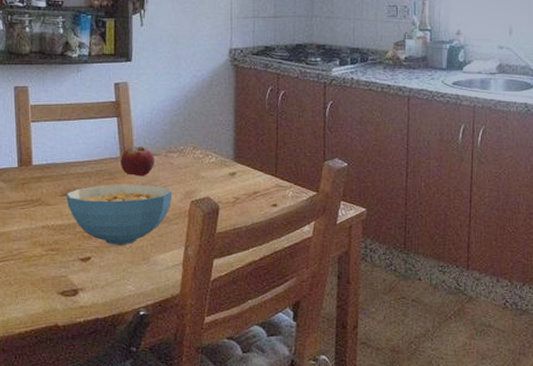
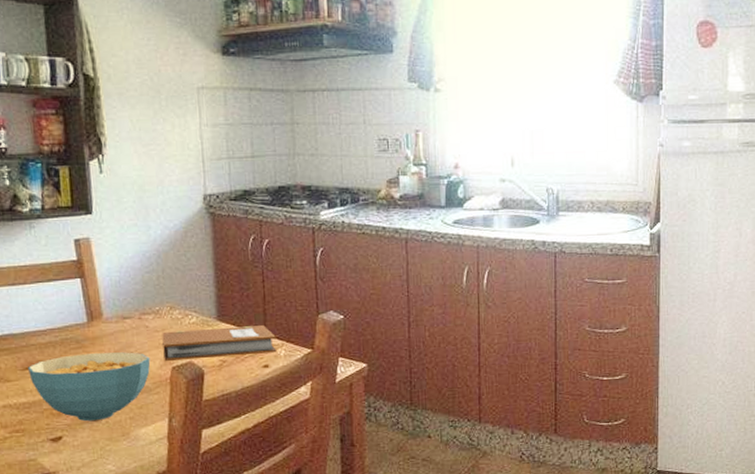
fruit: present [120,145,155,177] -> none [88,308,128,343]
notebook: none [184,168,285,196] -> present [162,325,277,362]

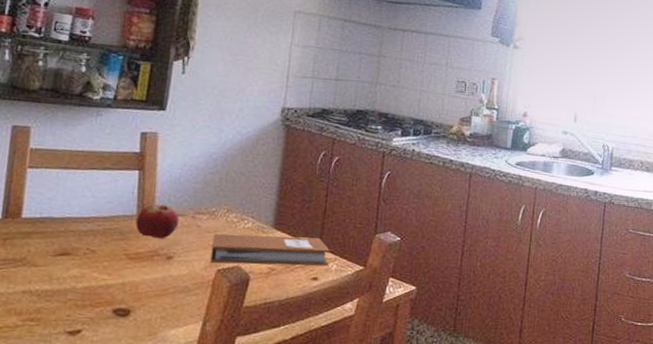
cereal bowl: present [28,352,151,422] -> none [60,246,196,317]
fruit: none [88,308,128,343] -> present [136,204,180,239]

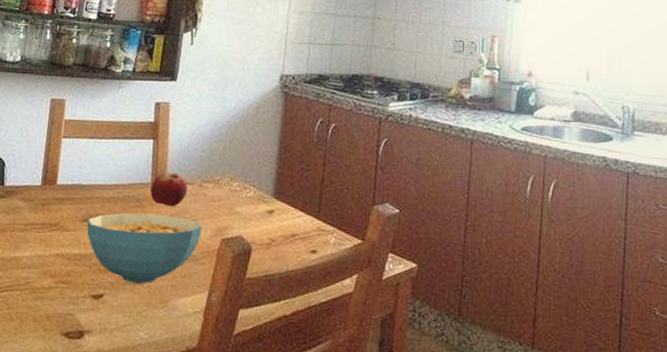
cereal bowl: none [60,246,196,317] -> present [86,213,203,284]
notebook: present [210,233,330,266] -> none [215,202,328,239]

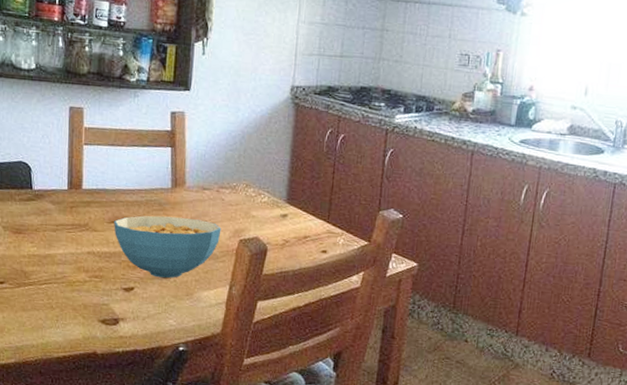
fruit: present [150,172,188,207] -> none [171,178,207,211]

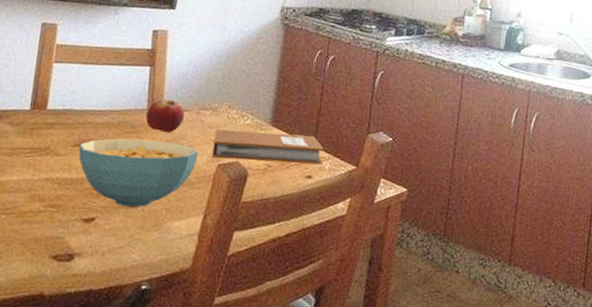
fruit: none [171,178,207,211] -> present [146,99,185,133]
notebook: none [233,206,337,240] -> present [212,128,324,165]

